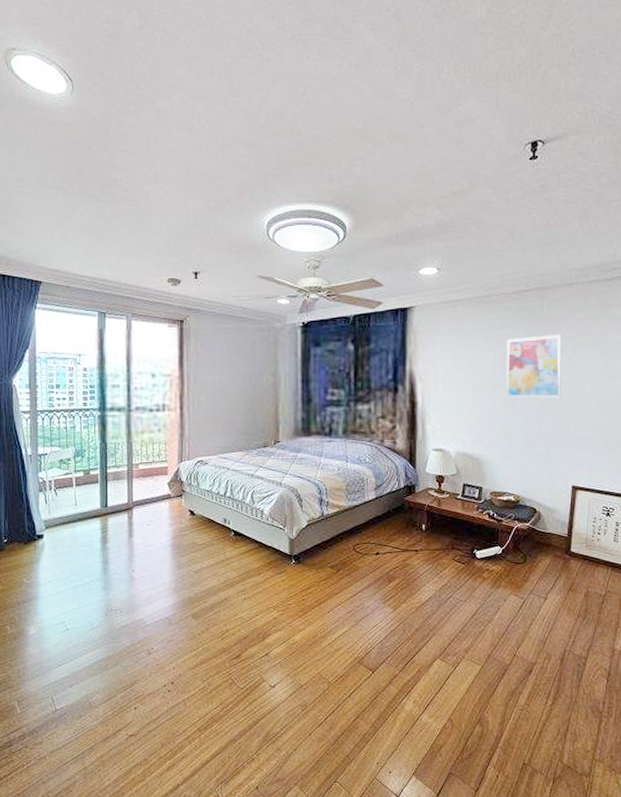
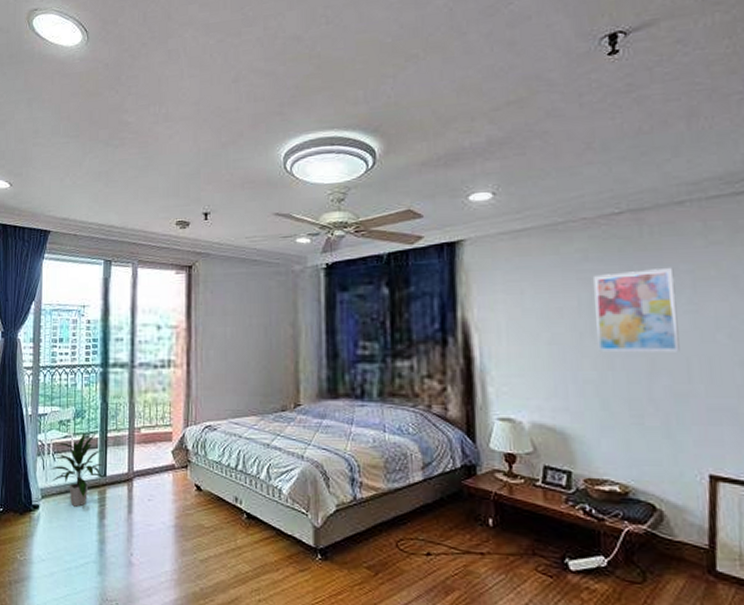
indoor plant: none [53,470,105,534] -> present [50,433,104,507]

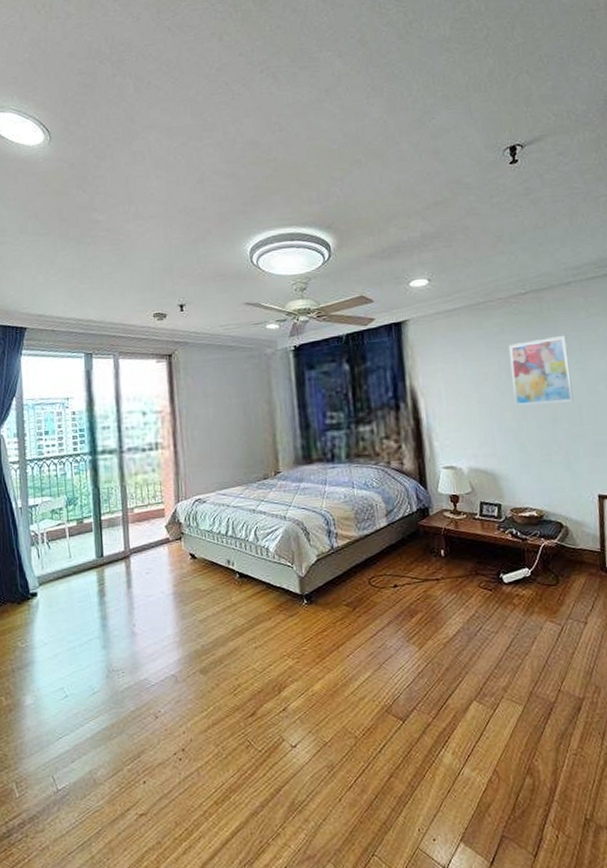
indoor plant: present [50,433,104,507] -> none [46,518,101,589]

